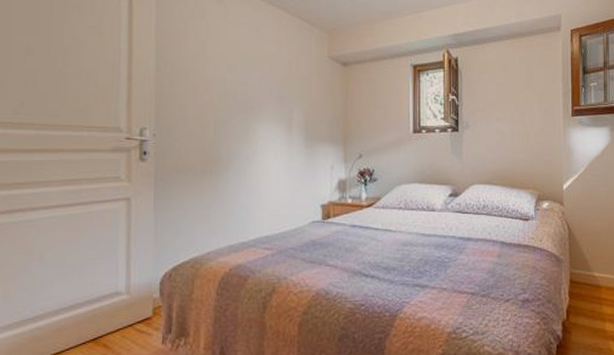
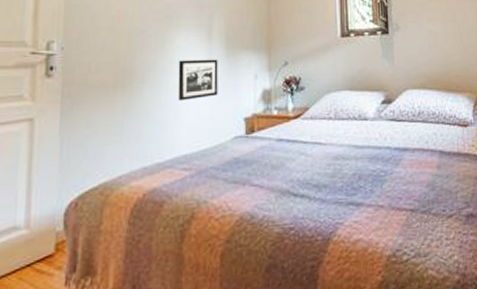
picture frame: none [260,149,298,187] -> present [178,59,218,101]

